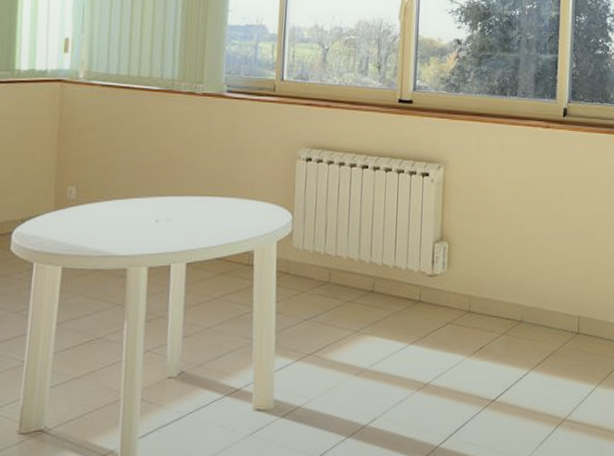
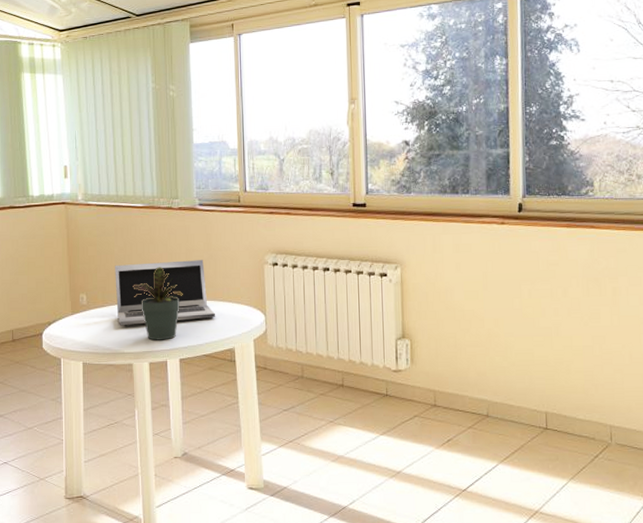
laptop: none [114,152,234,224] -> present [115,260,215,325]
potted plant: none [136,158,198,242] -> present [133,267,183,341]

